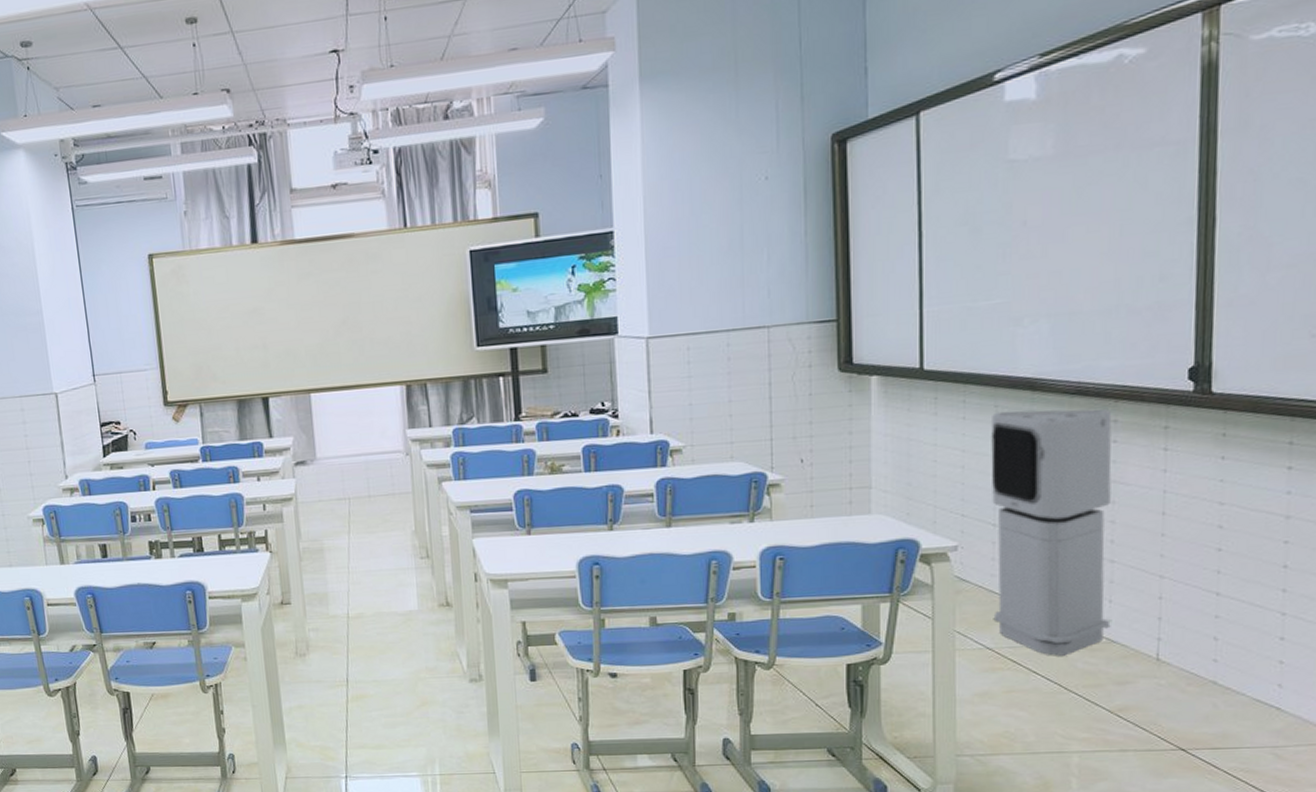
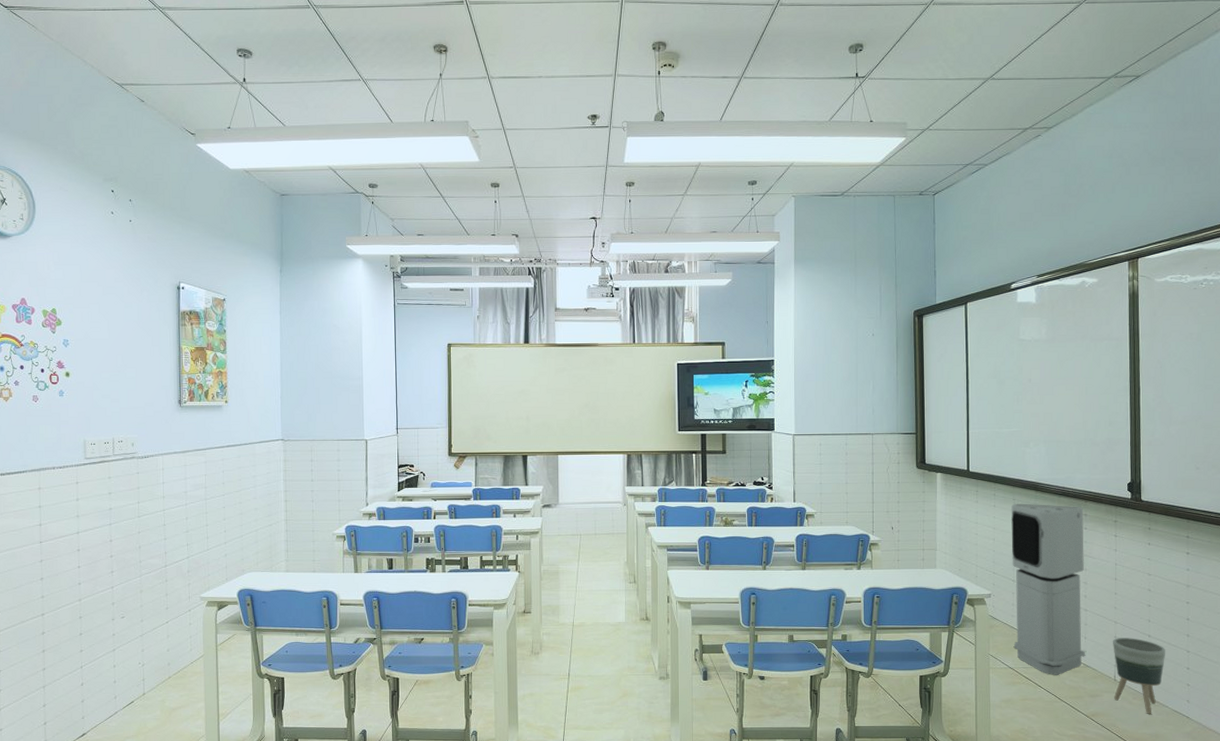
planter: none [1155,598,1246,707] -> present [1113,638,1166,715]

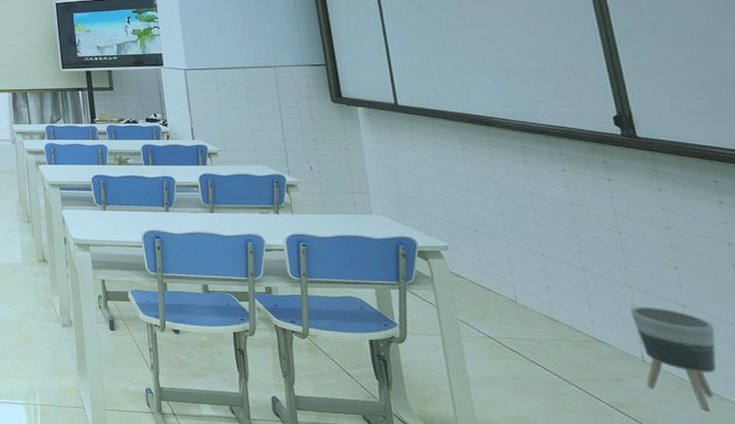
air purifier: present [1011,503,1086,675] -> none [458,140,594,350]

